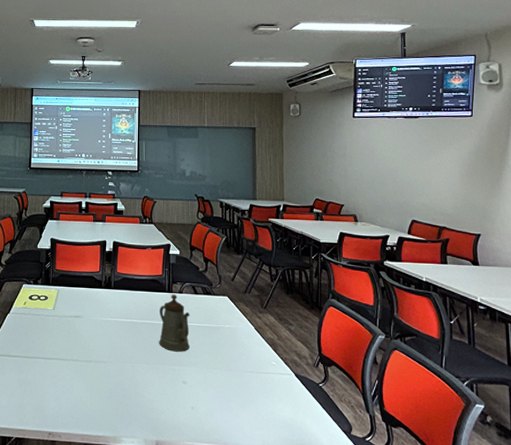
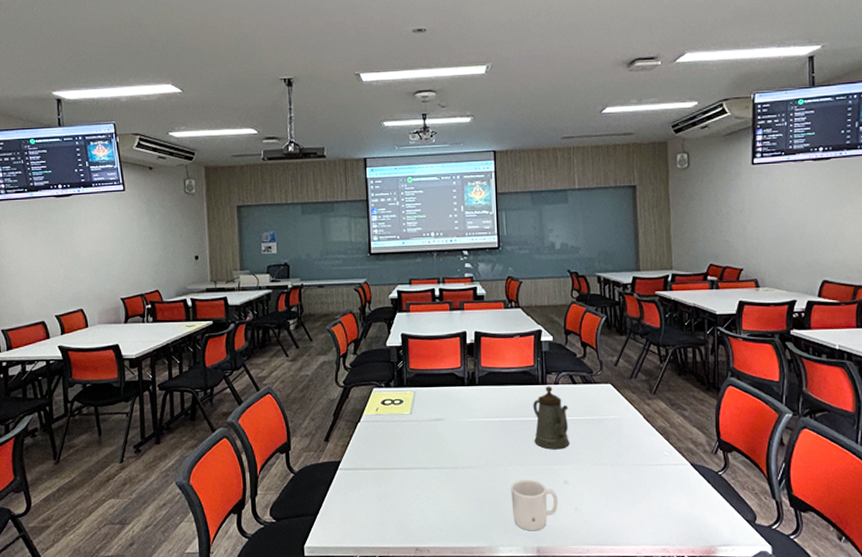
mug: none [136,377,178,426] -> present [511,479,559,531]

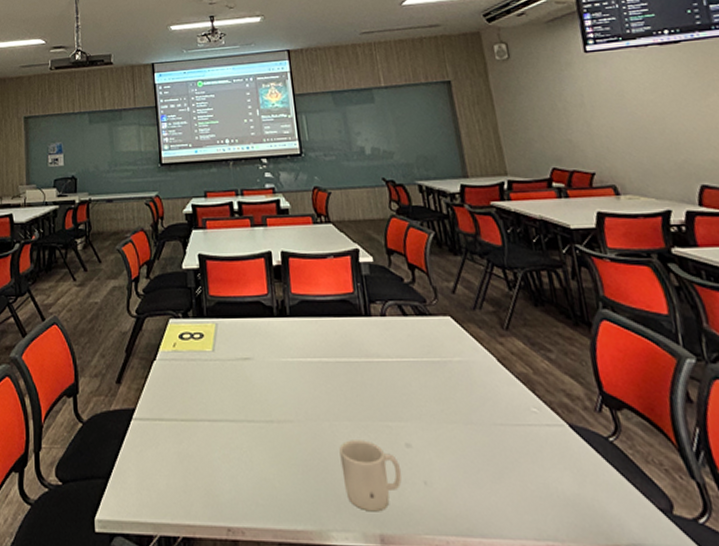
coffee pot: present [533,386,570,450] -> none [357,318,408,401]

